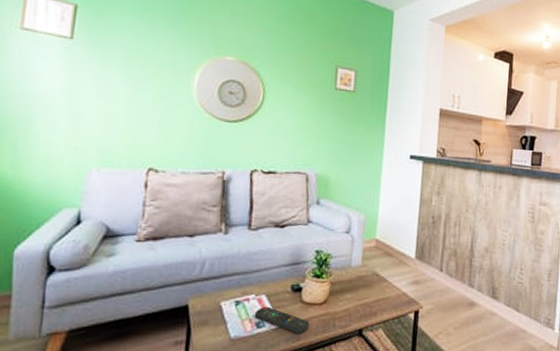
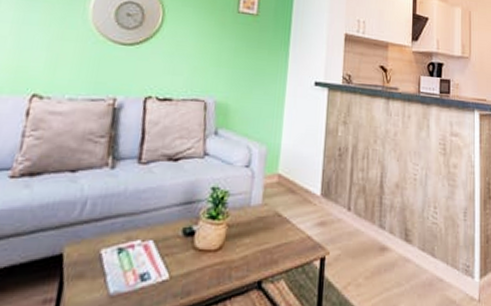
remote control: present [254,306,310,335] -> none [138,254,203,289]

